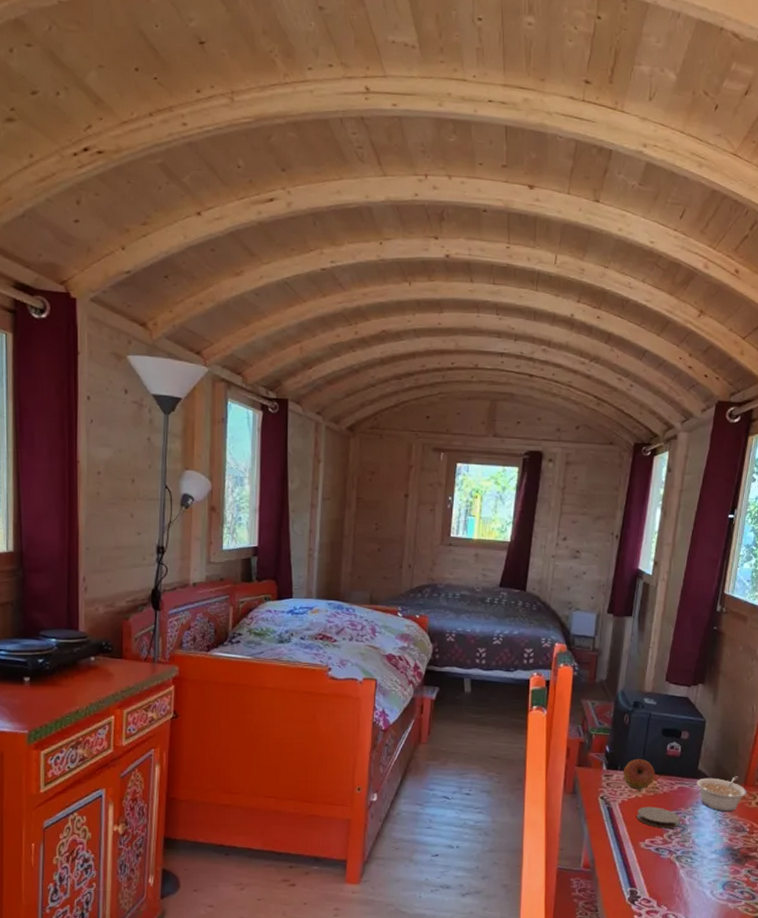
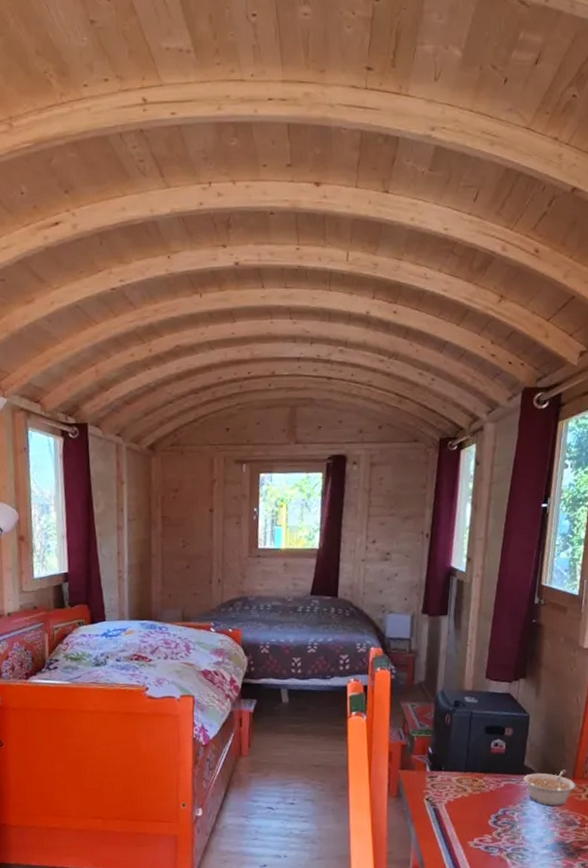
fruit: present [623,758,656,790] -> none [447,757,481,789]
coaster: present [637,806,680,828] -> none [464,805,509,827]

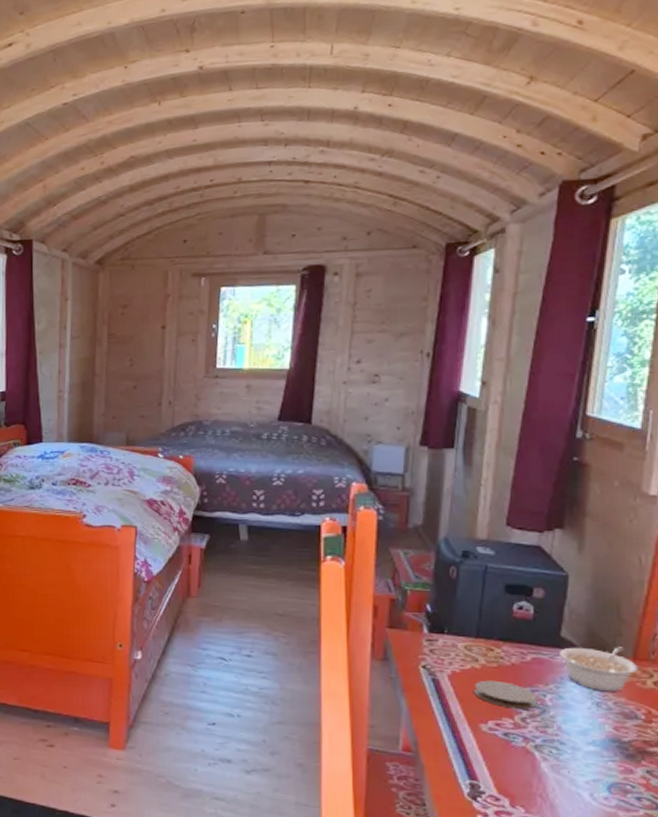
coaster: none [464,805,509,827] -> present [474,680,538,709]

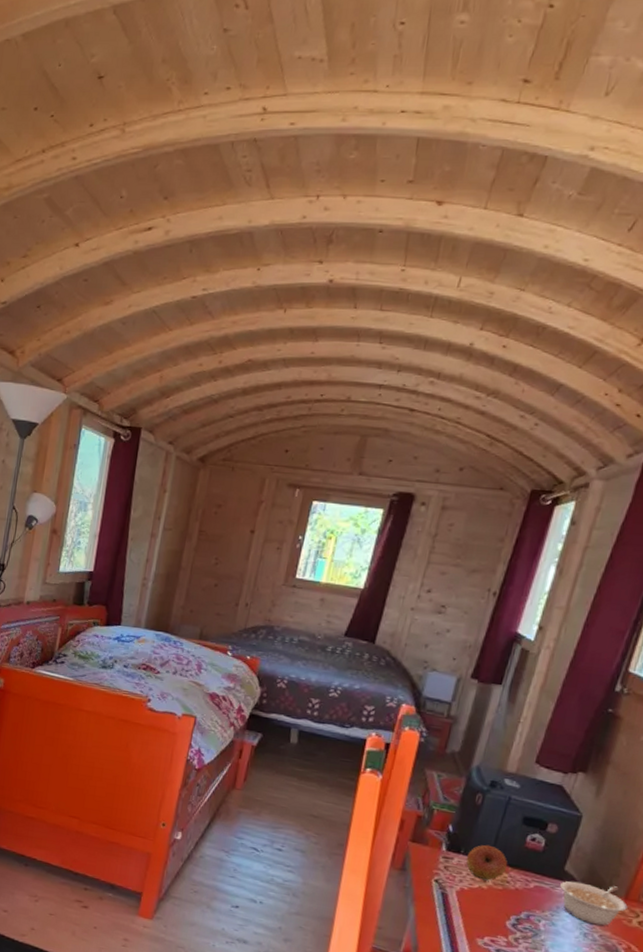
fruit: none [451,620,498,659] -> present [466,844,508,880]
coaster: present [474,680,538,709] -> none [477,900,533,931]

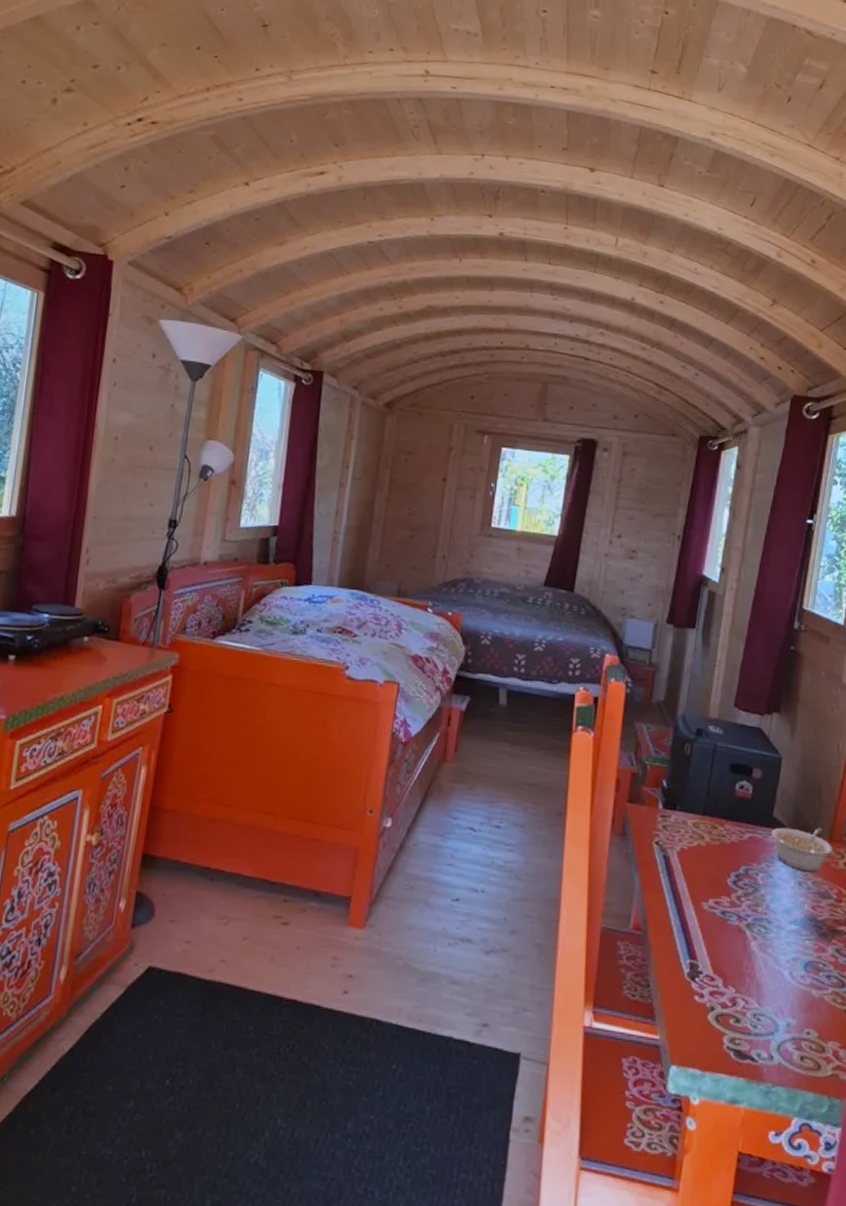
fruit: present [466,844,508,880] -> none [682,797,722,836]

